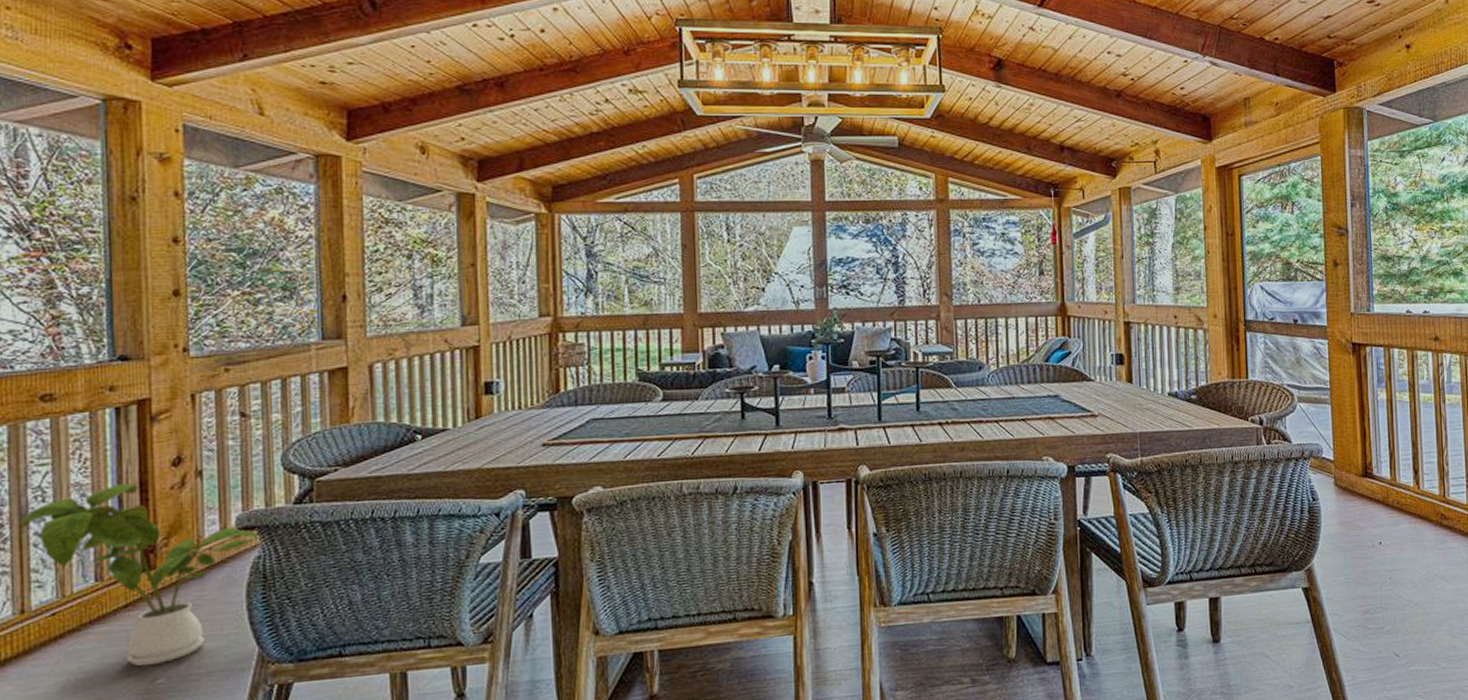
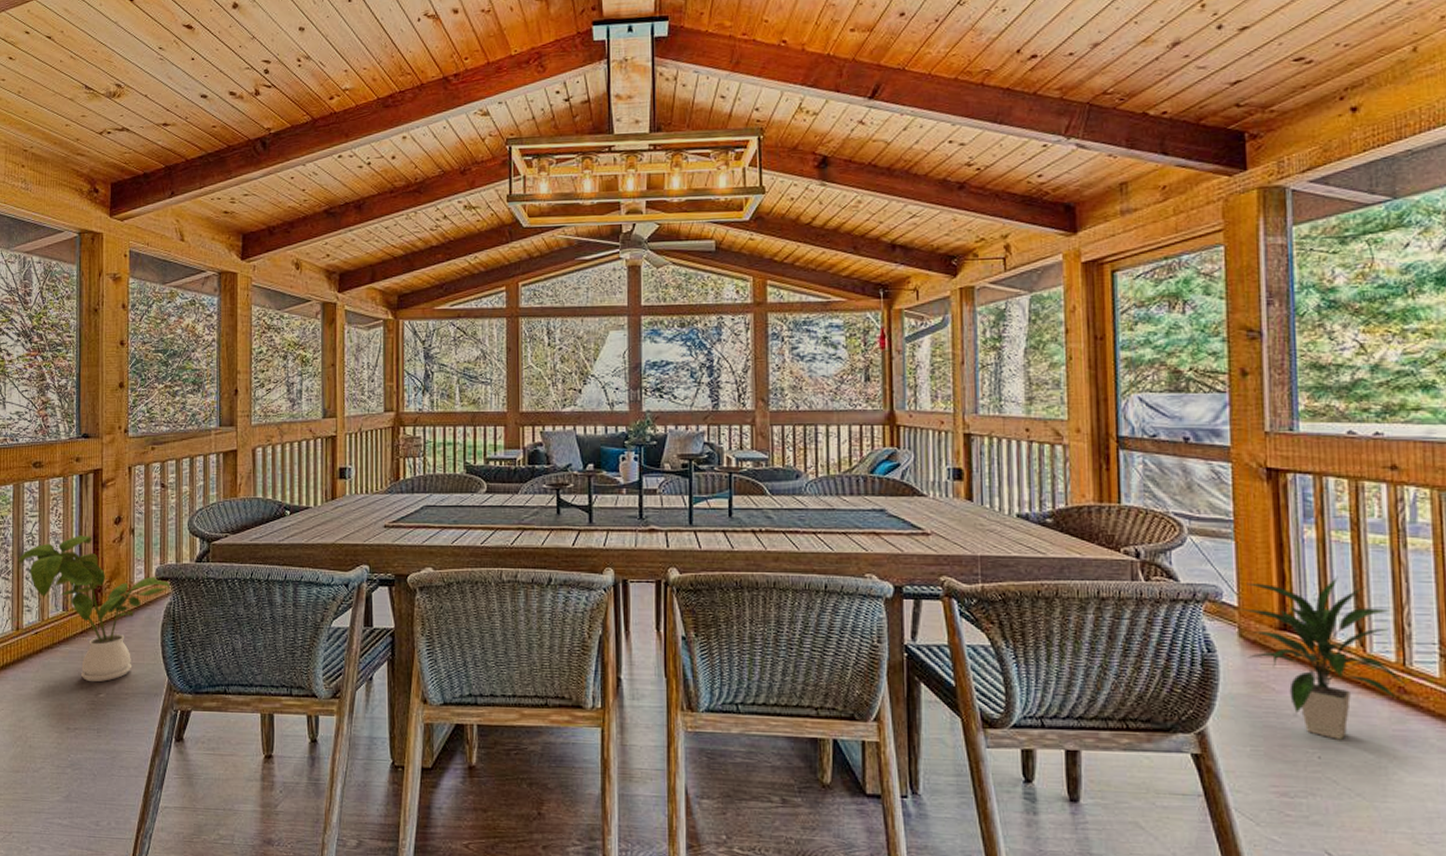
indoor plant: none [1334,430,1446,562] -> present [1239,577,1406,740]

